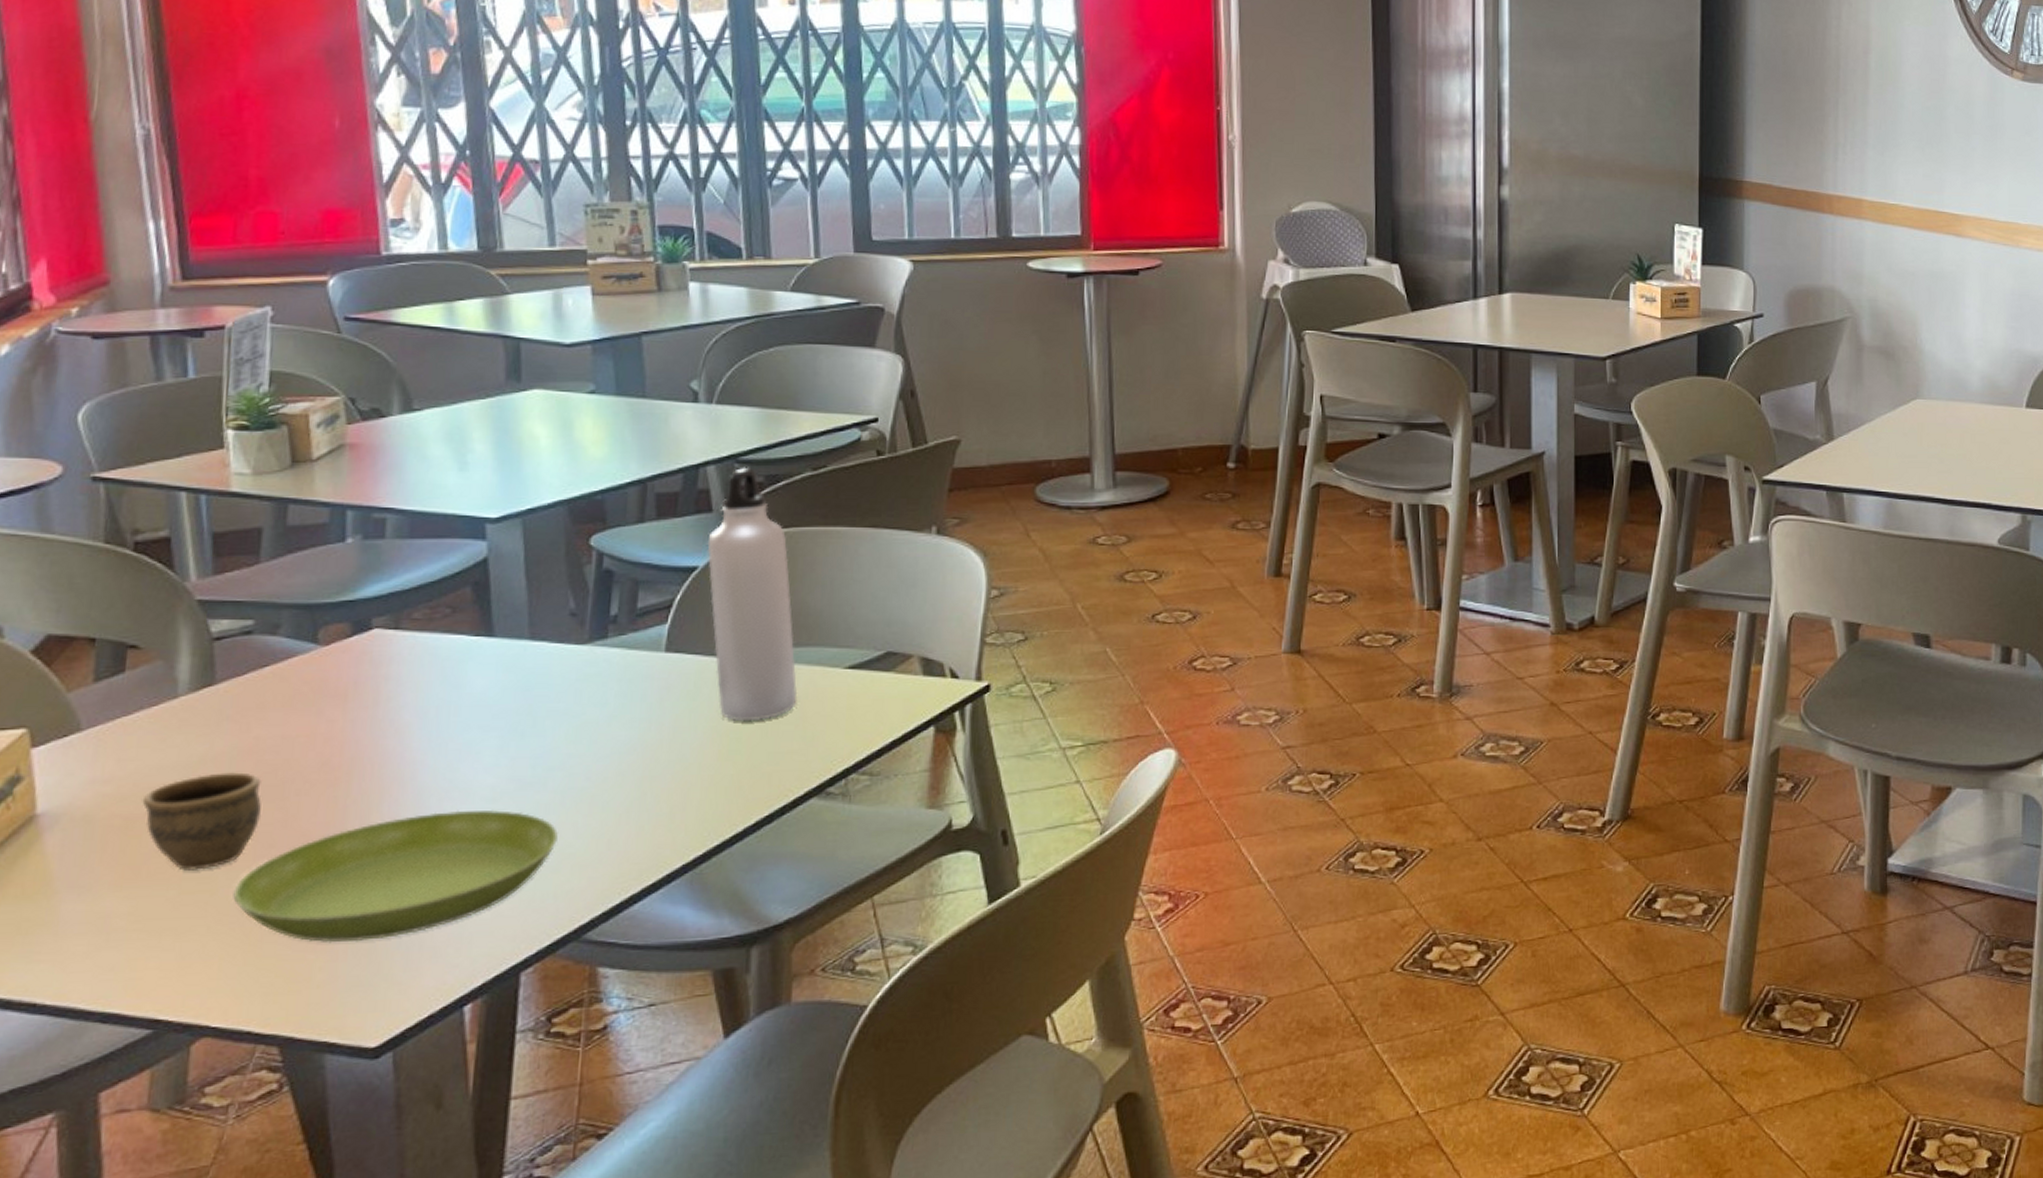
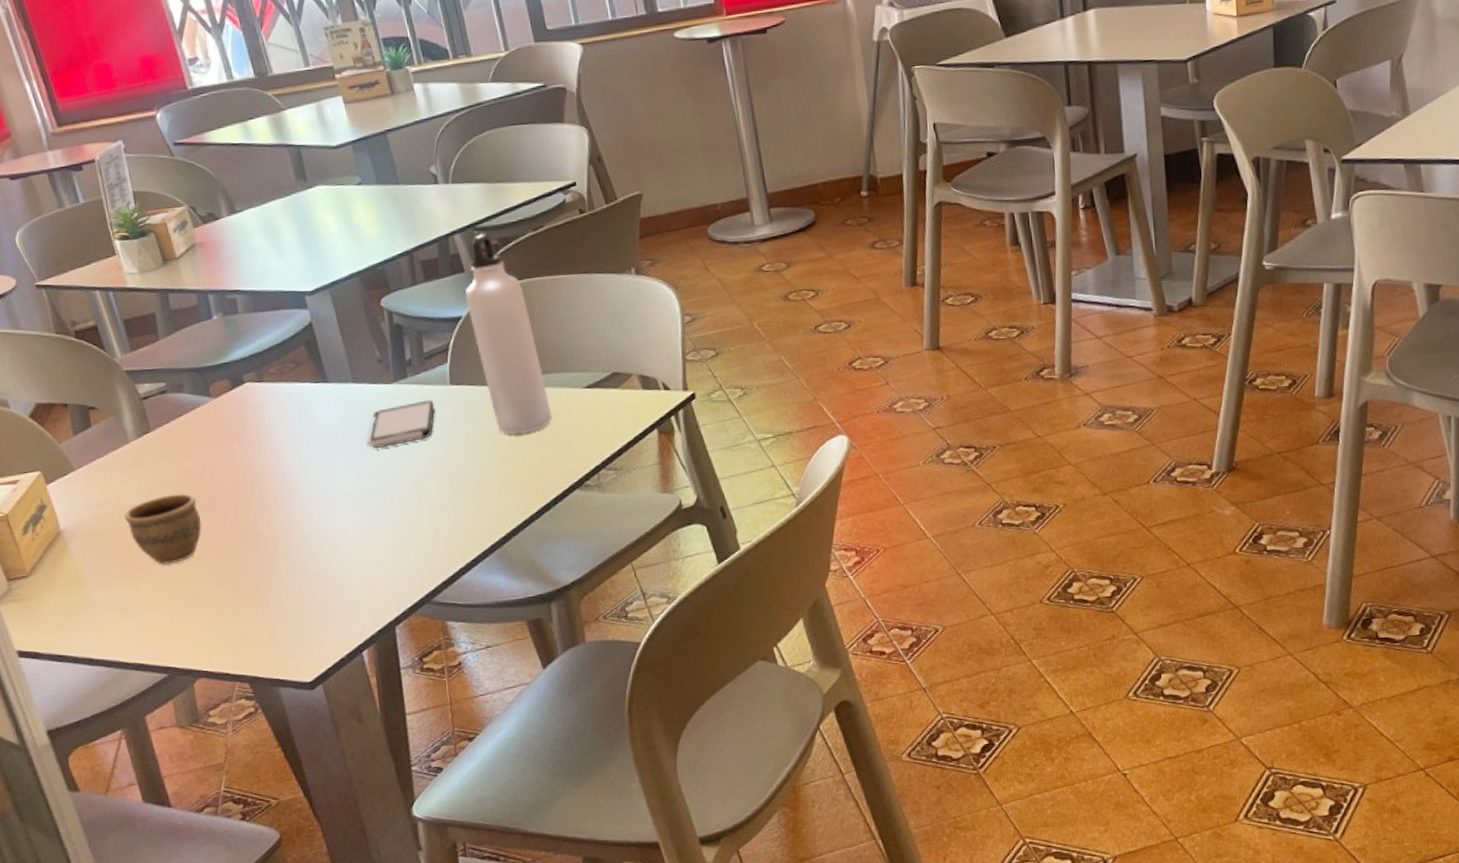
saucer: present [233,809,558,943] -> none [196,511,402,611]
smartphone: none [532,669,639,727] -> present [366,400,435,448]

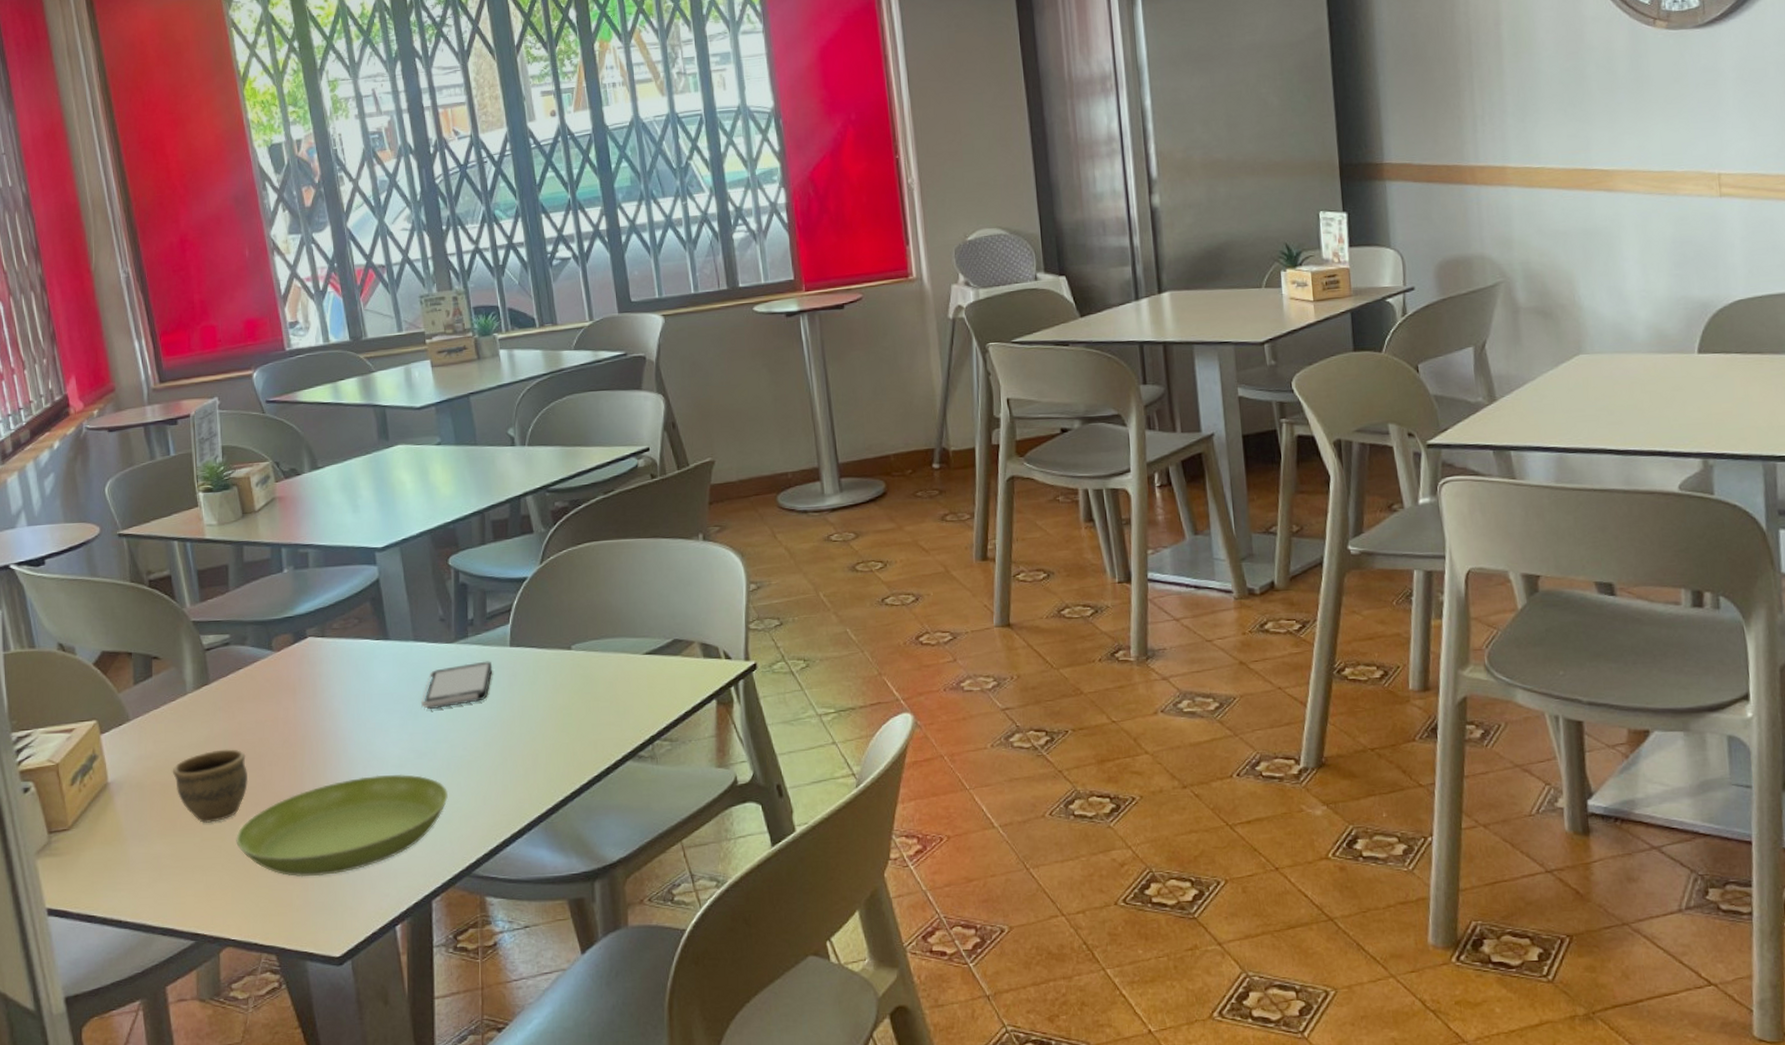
saucer: none [196,511,402,611] -> present [236,774,448,877]
water bottle: present [465,233,553,435] -> none [532,495,610,700]

